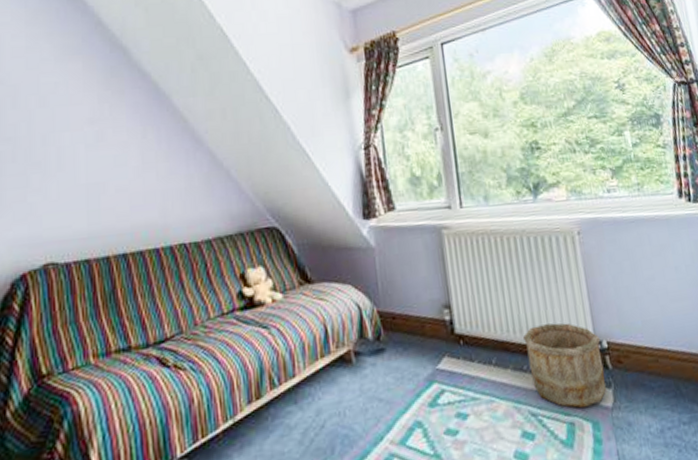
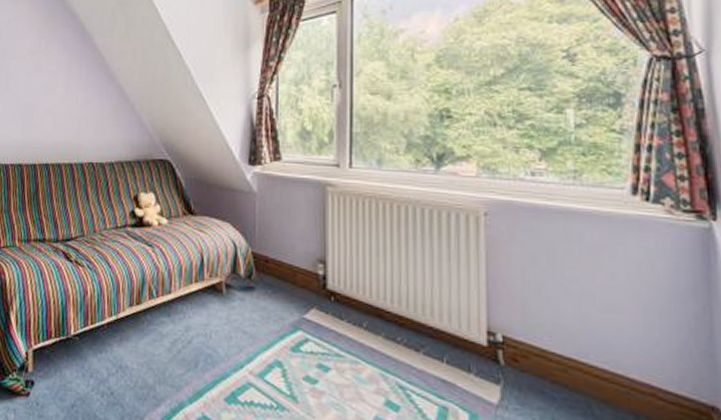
wooden bucket: present [522,323,606,409] -> none [400,300,495,397]

